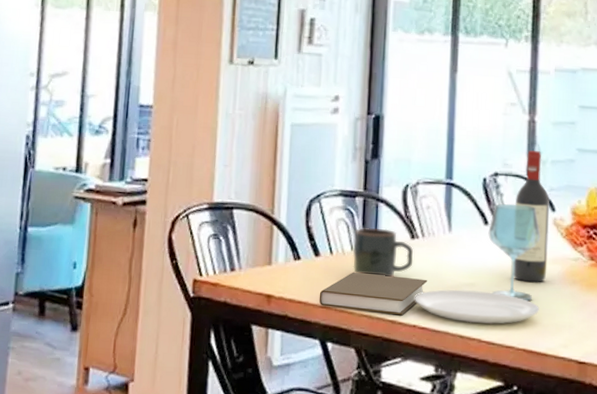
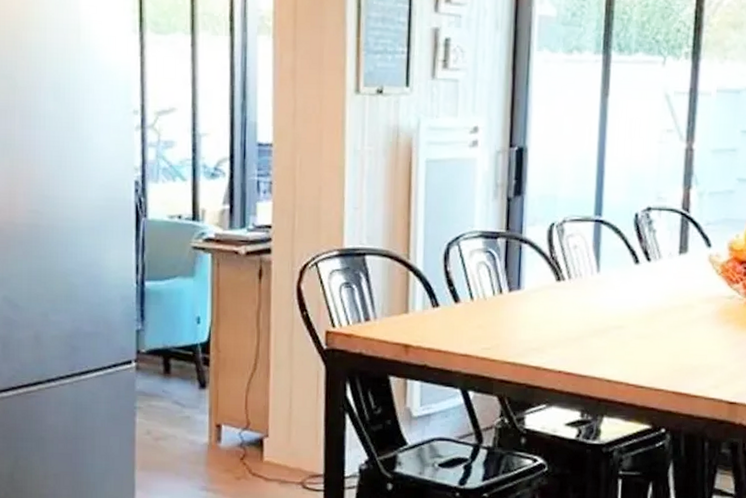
book: present [319,272,428,316] -> none [459,317,574,362]
mug: present [352,227,414,277] -> none [494,270,560,322]
plate: present [414,289,539,324] -> none [559,333,691,367]
wine glass: present [488,203,541,302] -> none [639,240,695,343]
wine bottle: present [513,150,550,282] -> none [664,182,706,322]

